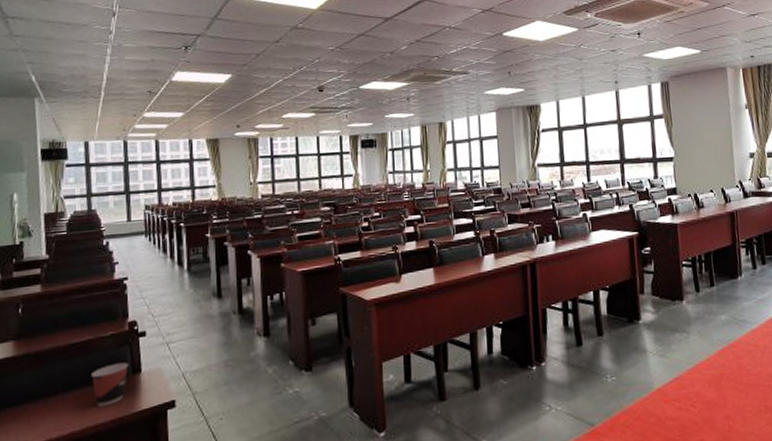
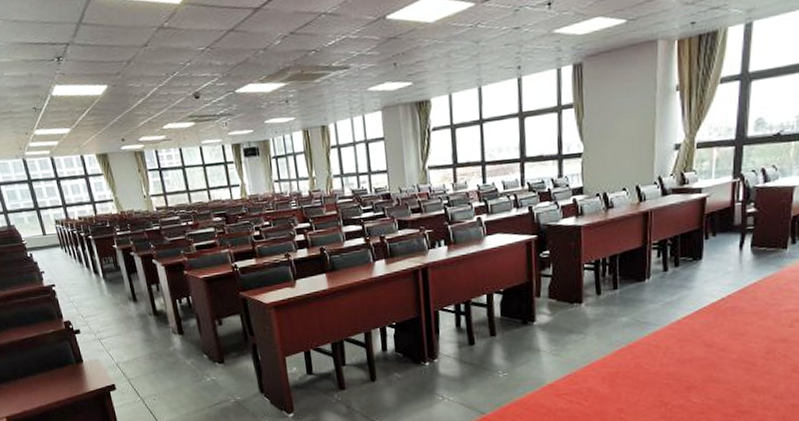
cup: present [91,362,129,407] -> none [44,354,74,388]

